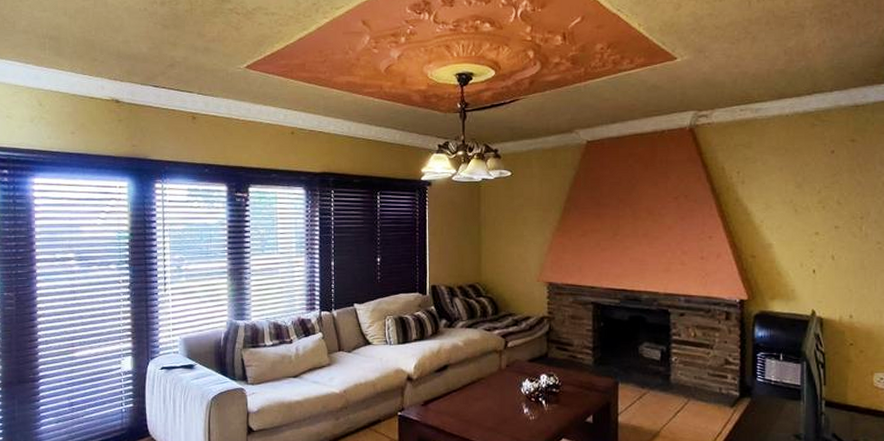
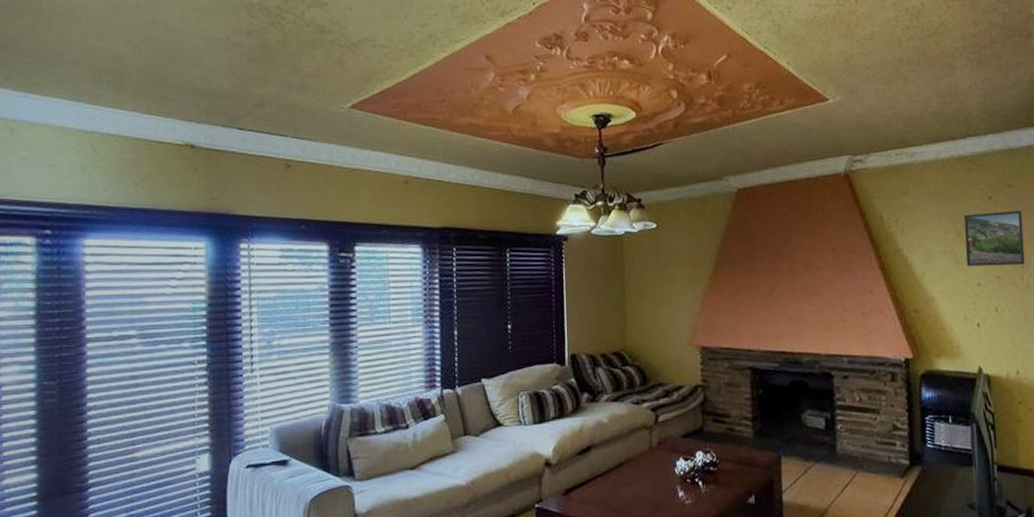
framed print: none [805,164,864,216] -> present [963,210,1025,267]

